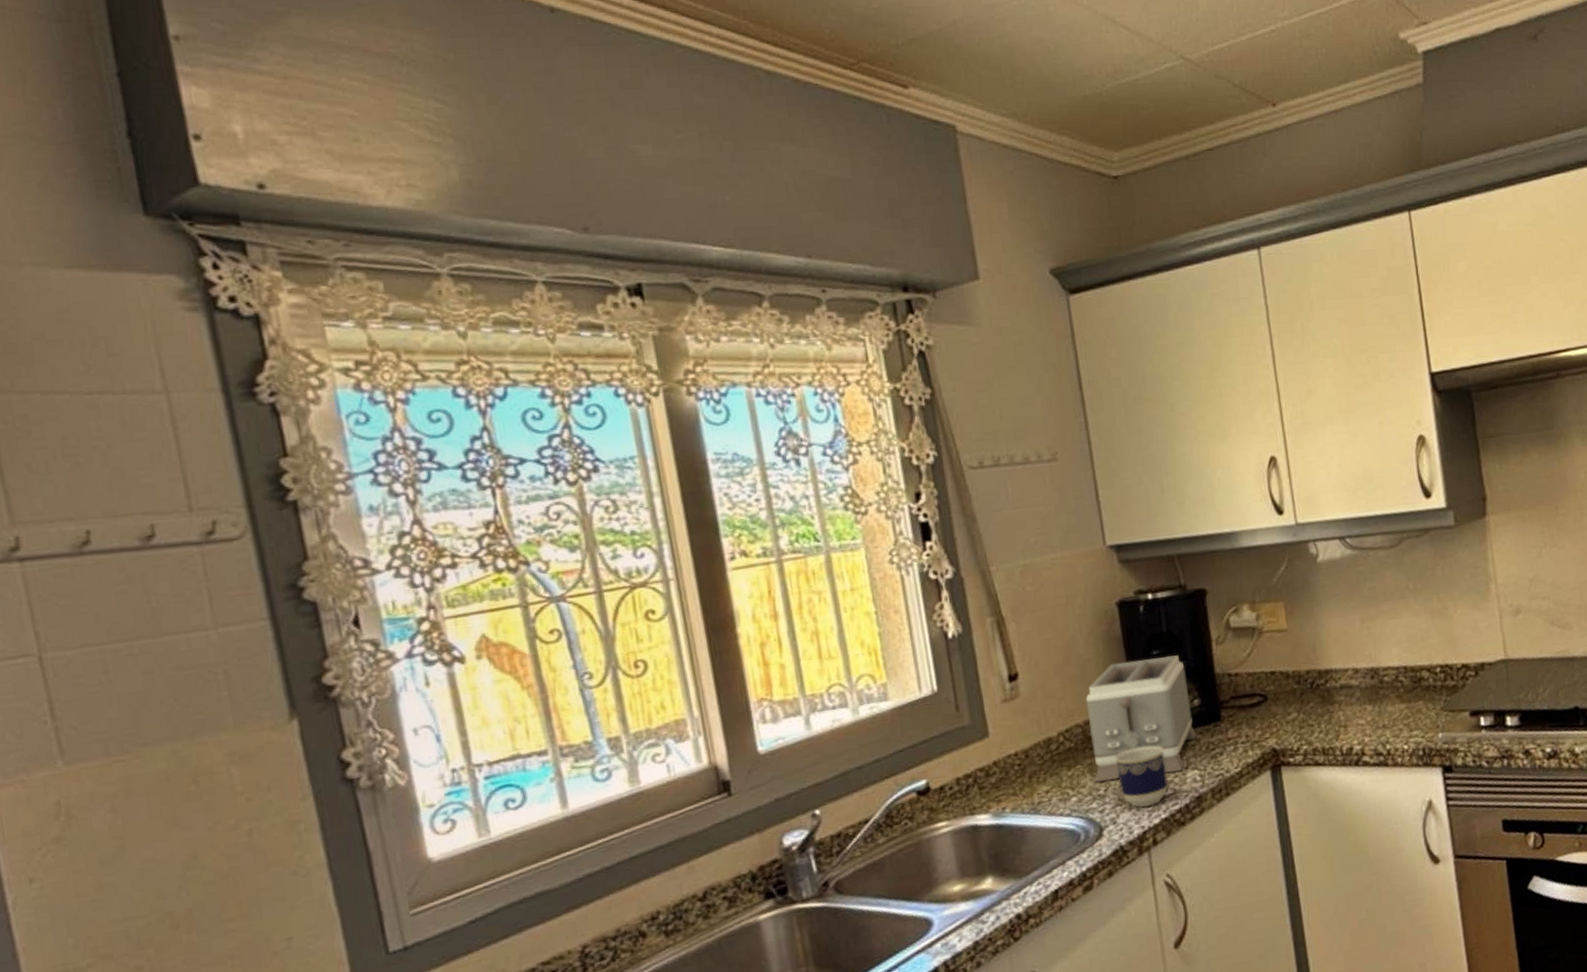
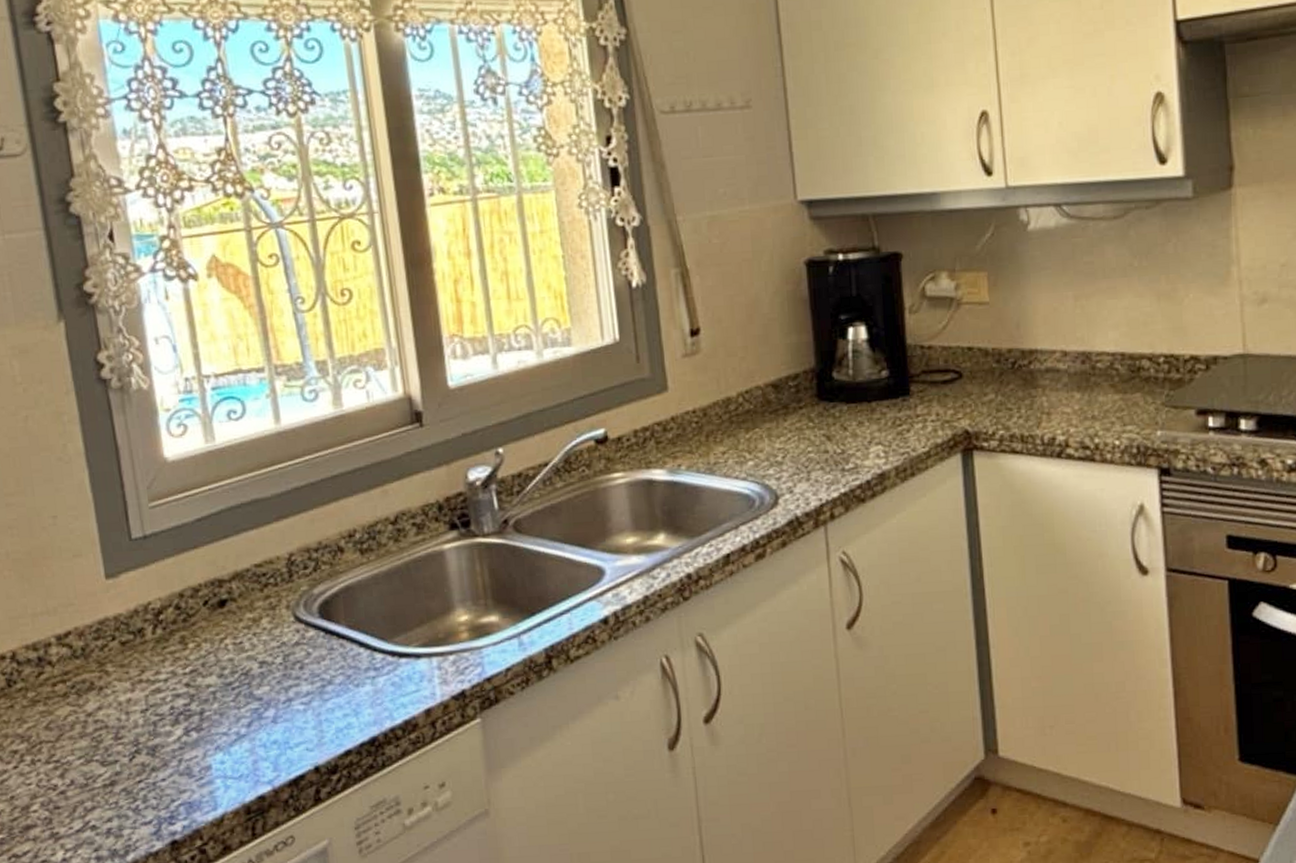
toaster: present [1085,655,1197,782] -> none [767,322,883,448]
cup: present [1114,745,1168,808] -> none [794,414,849,479]

